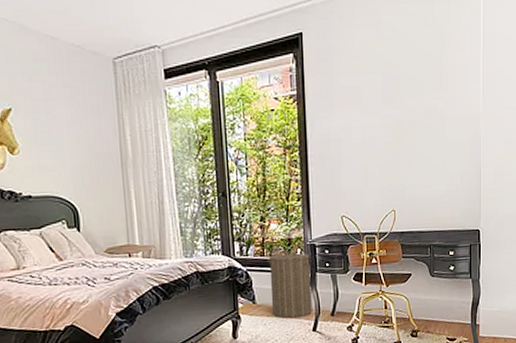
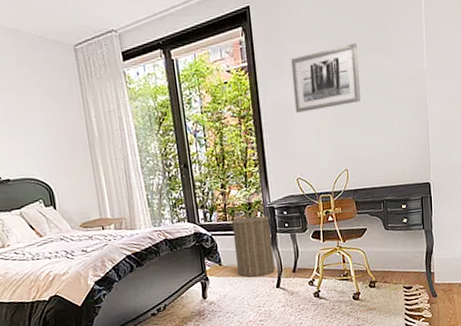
wall art: none [342,80,412,147] -> present [291,43,360,113]

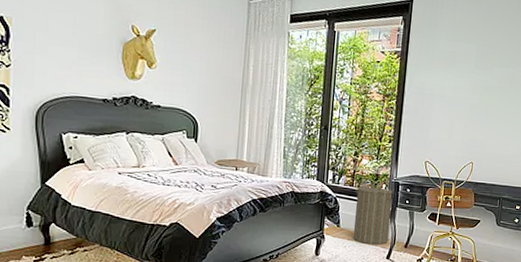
wall art: present [291,43,360,113] -> none [436,52,502,105]

